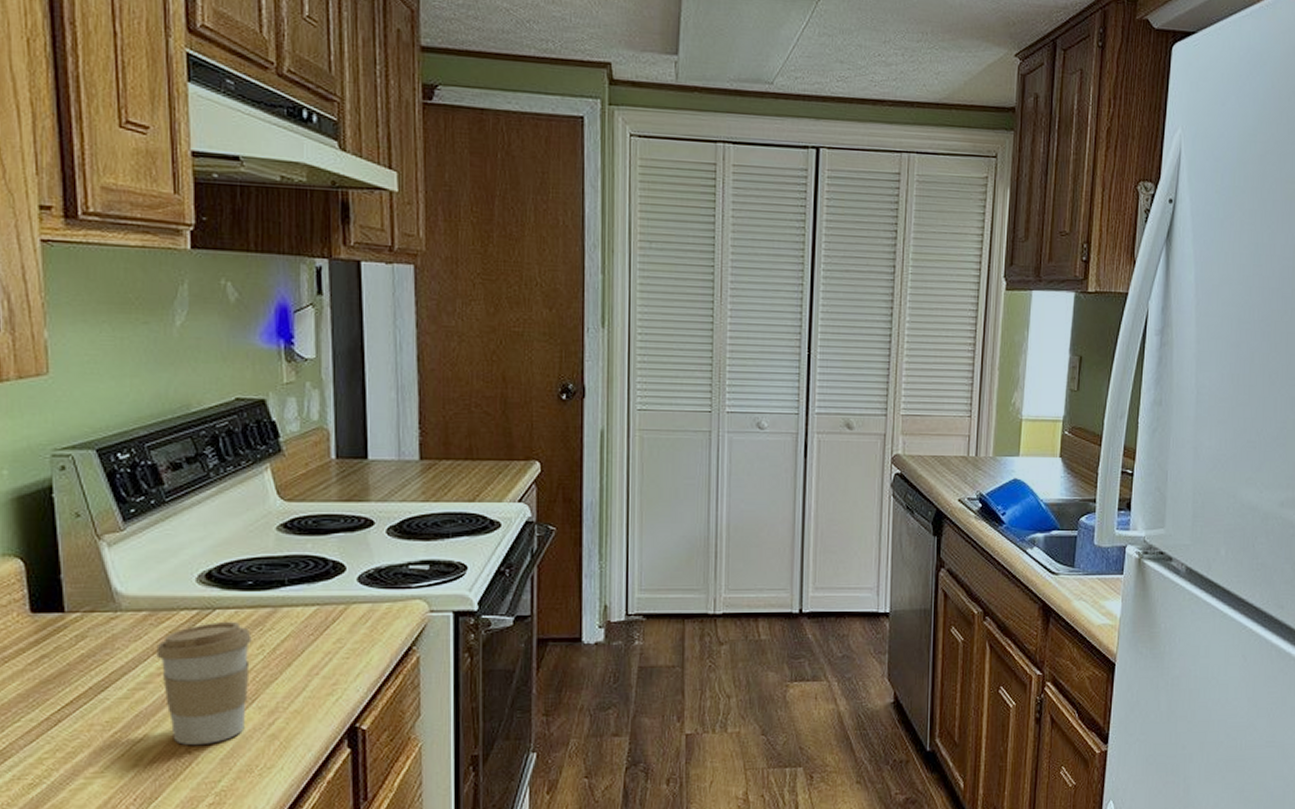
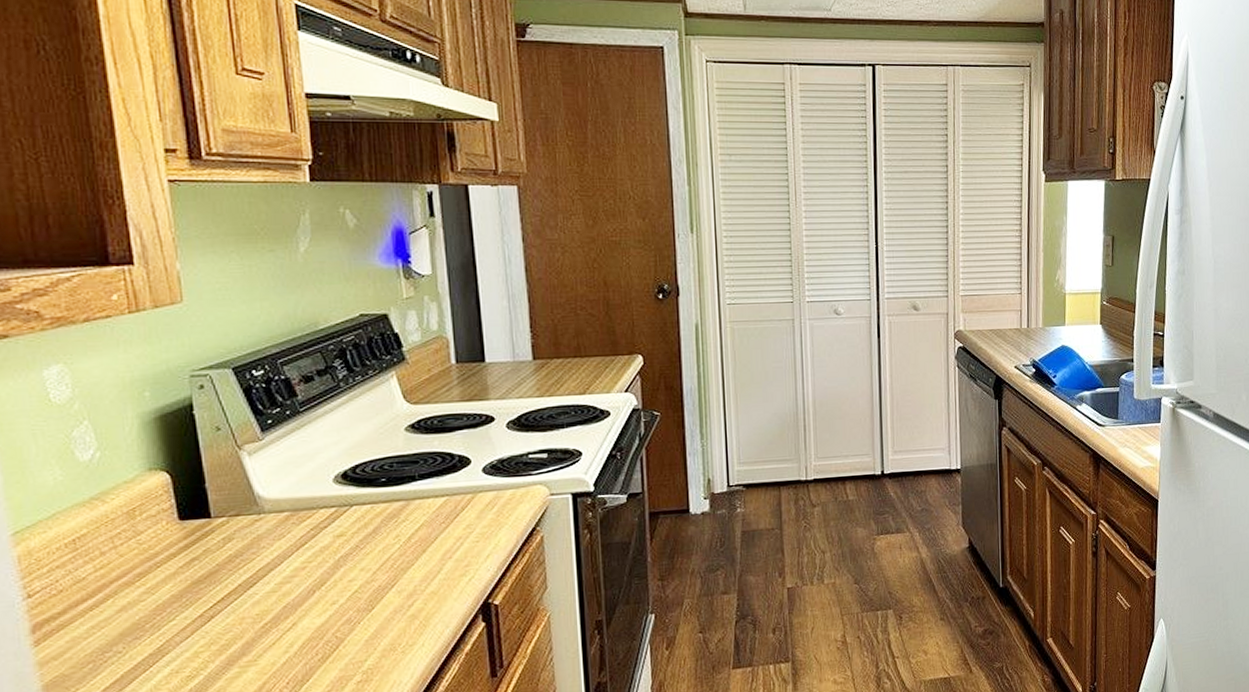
coffee cup: present [156,621,252,745] -> none [299,515,388,630]

